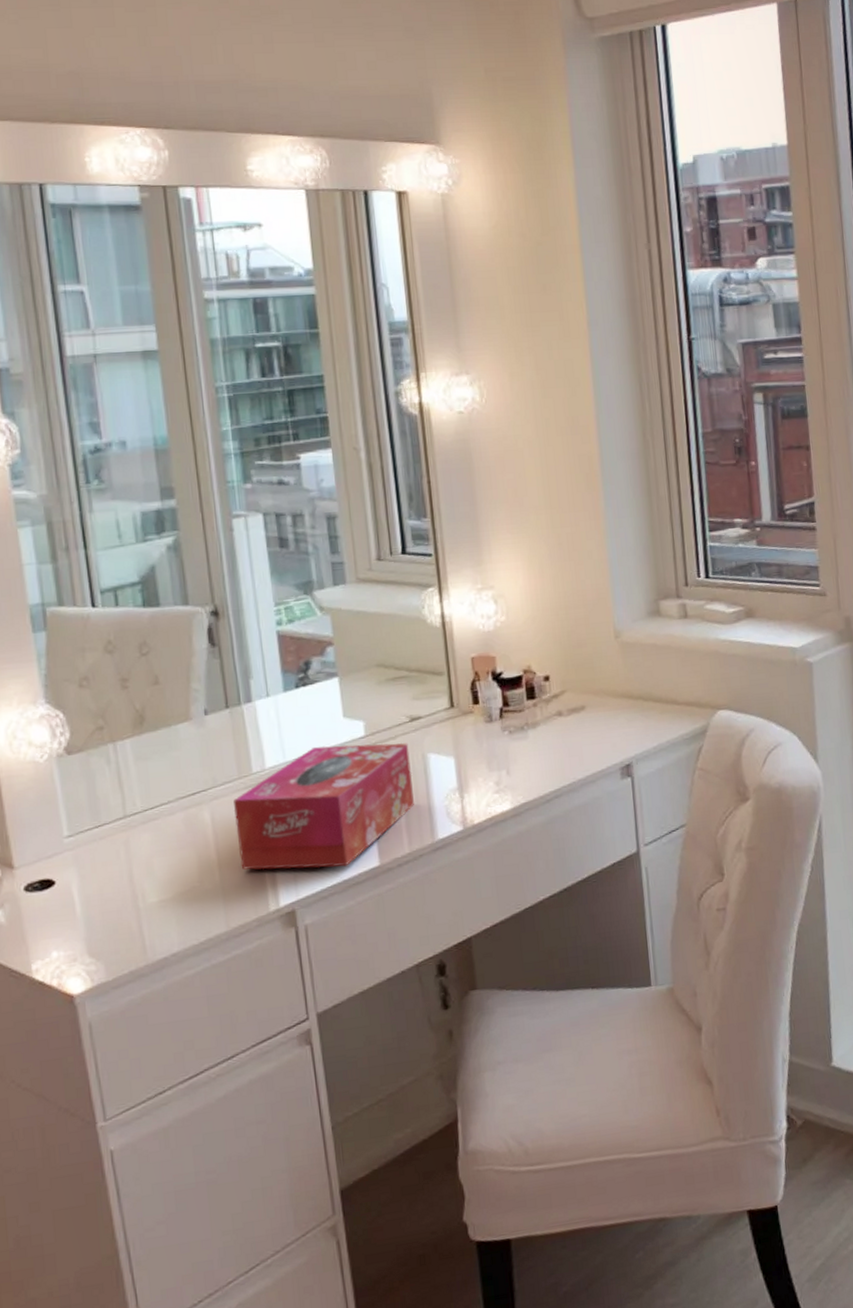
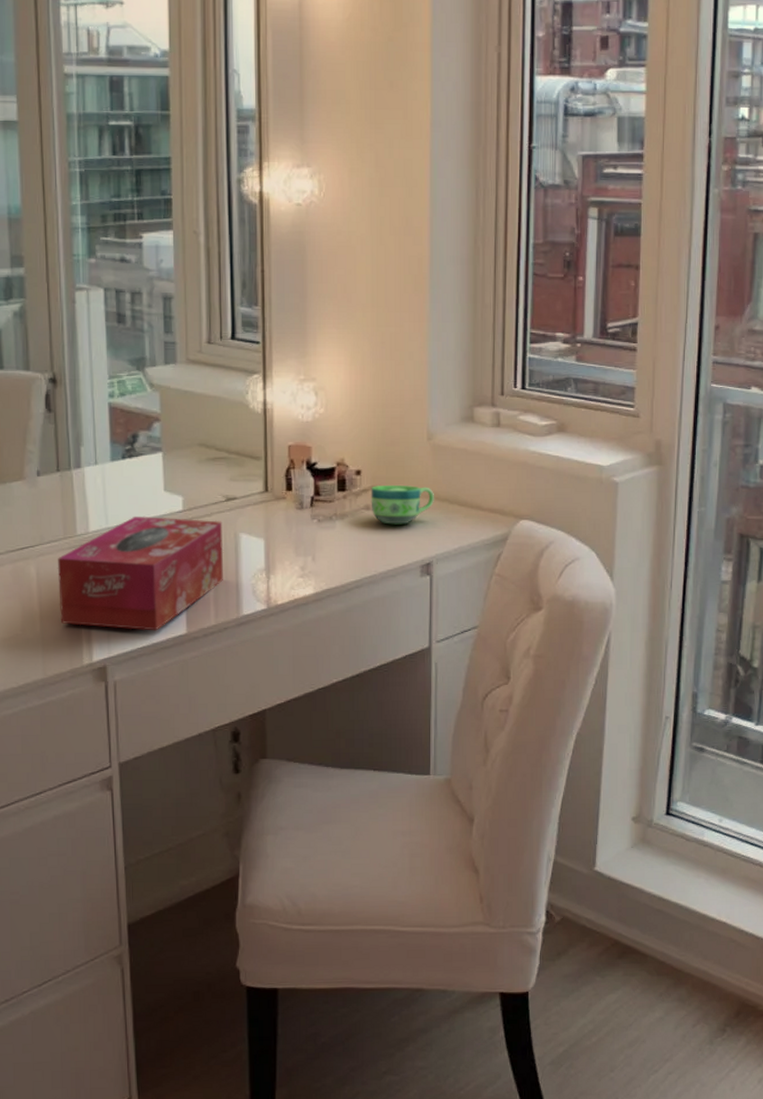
cup: none [561,686,628,729] -> present [371,484,434,525]

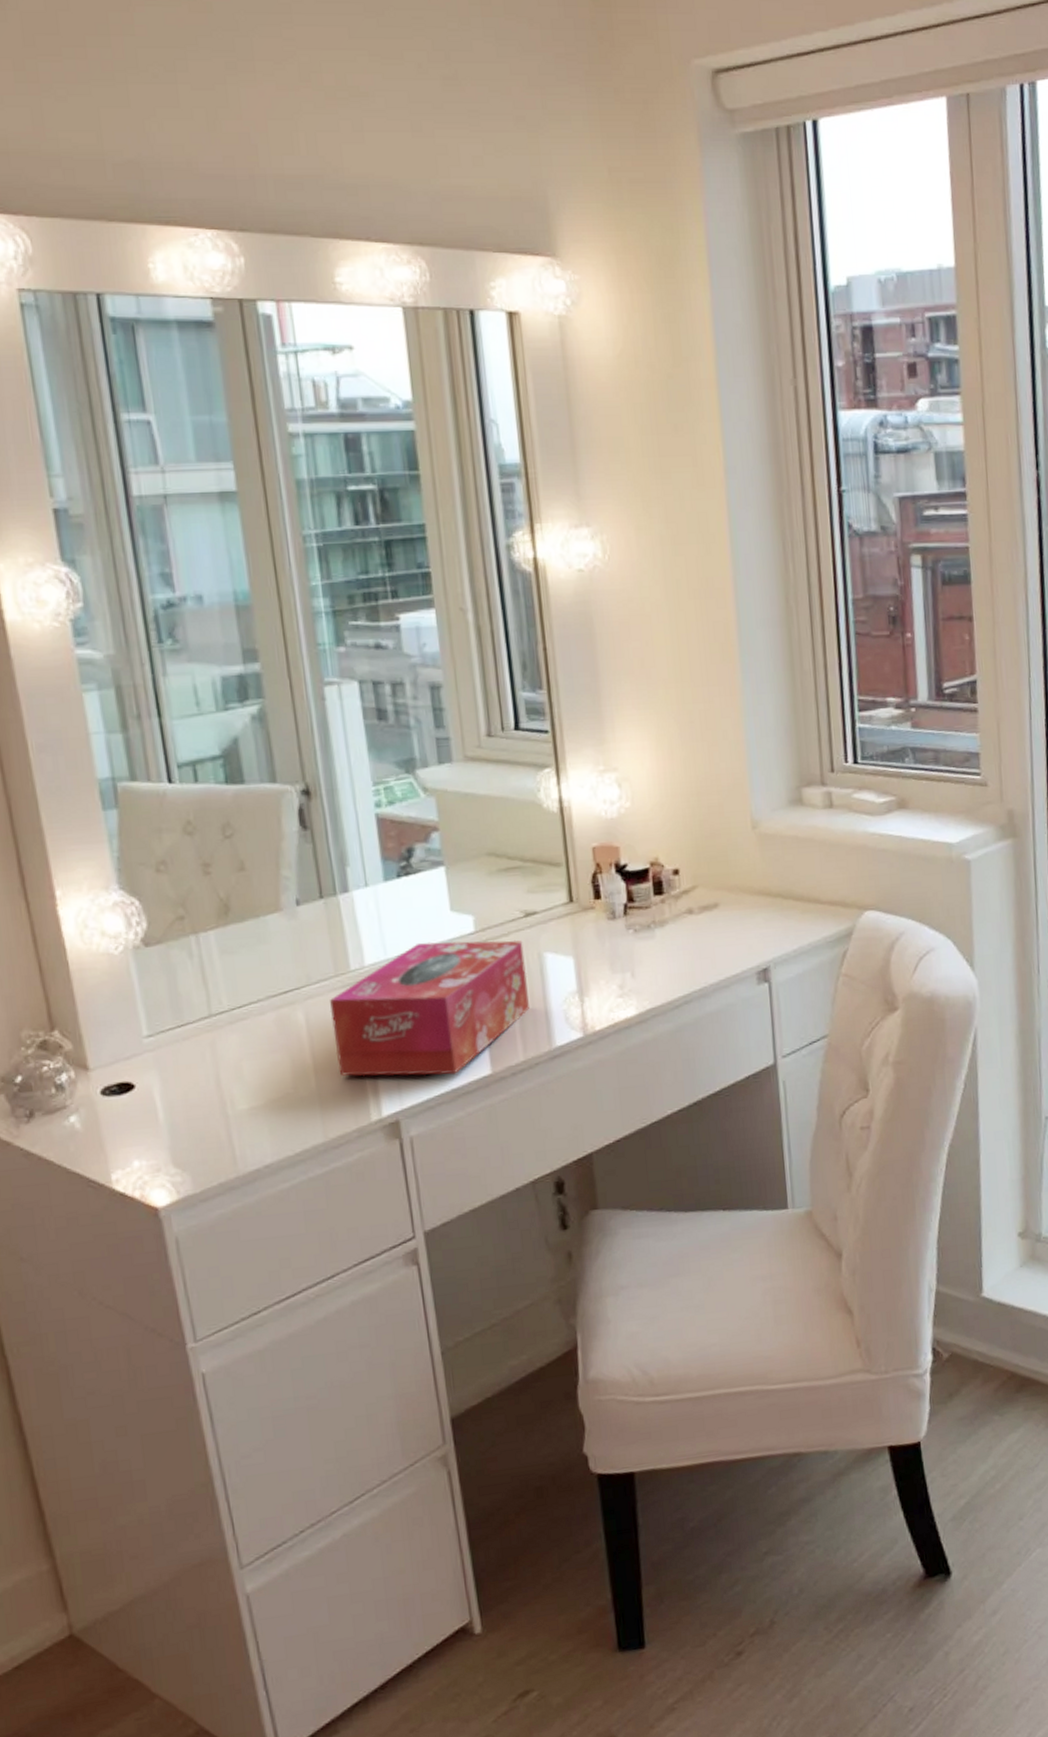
cup: present [371,484,434,525] -> none [692,882,766,929]

